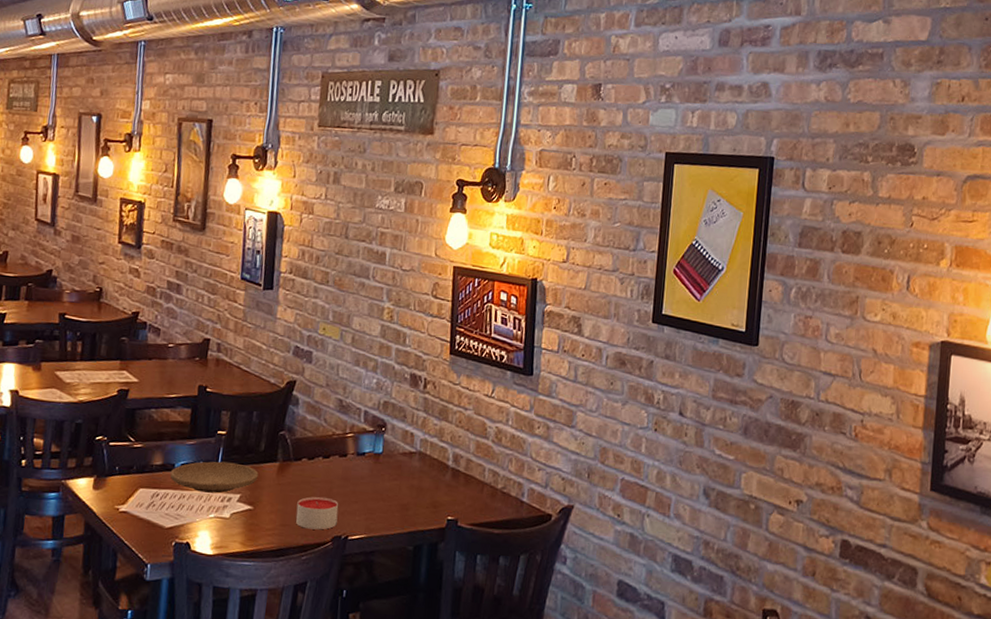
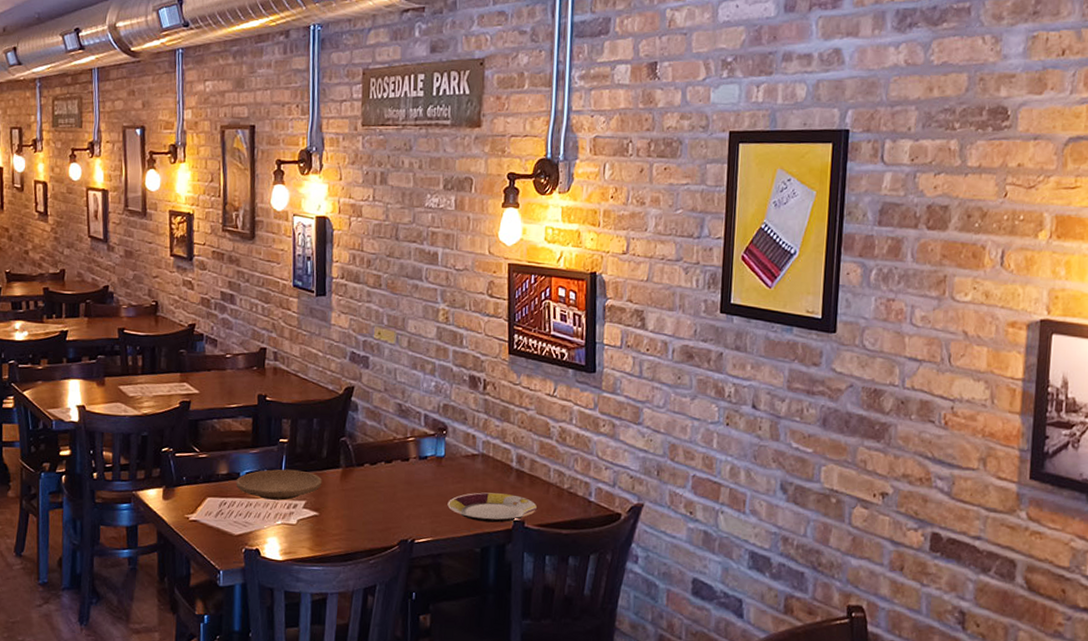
candle: present [295,496,339,530] -> none [361,501,404,534]
plate: none [382,490,471,521] -> present [447,492,538,523]

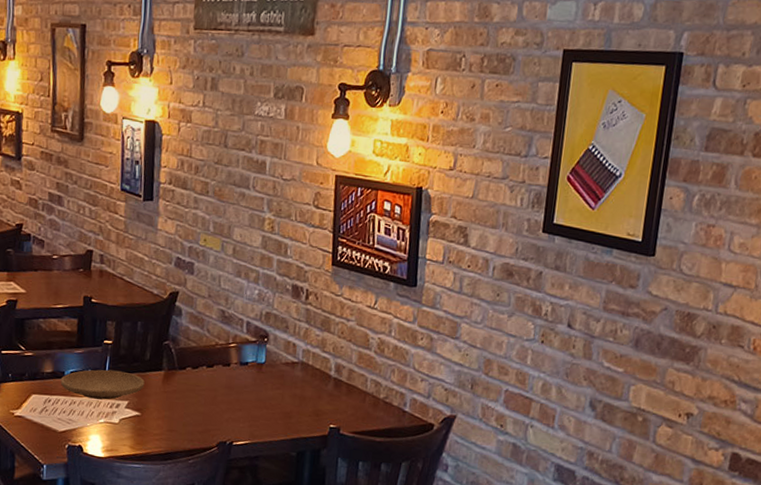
plate: present [447,492,538,523] -> none [266,399,354,429]

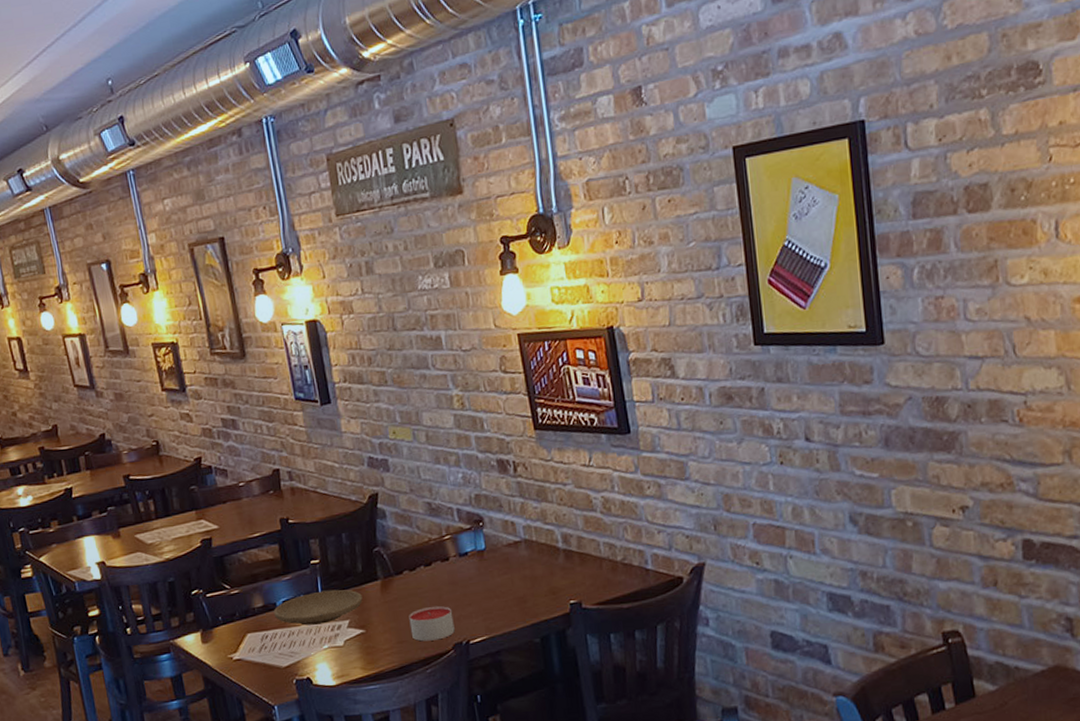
candle: none [182,404,223,436] -> present [409,605,455,642]

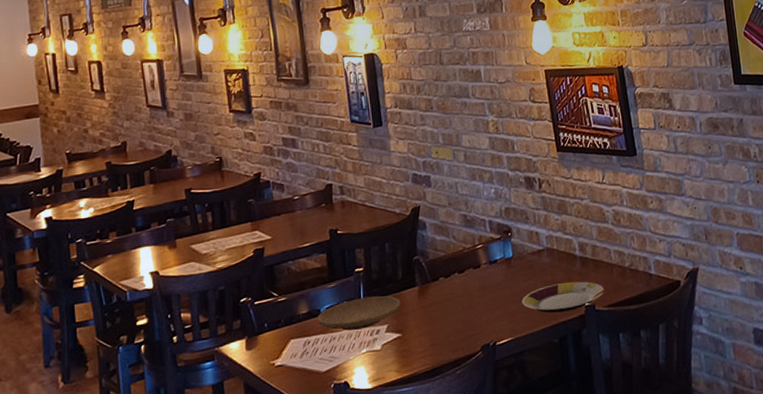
candle: present [409,605,455,642] -> none [442,309,483,344]
plate: none [497,576,593,611] -> present [522,281,605,313]

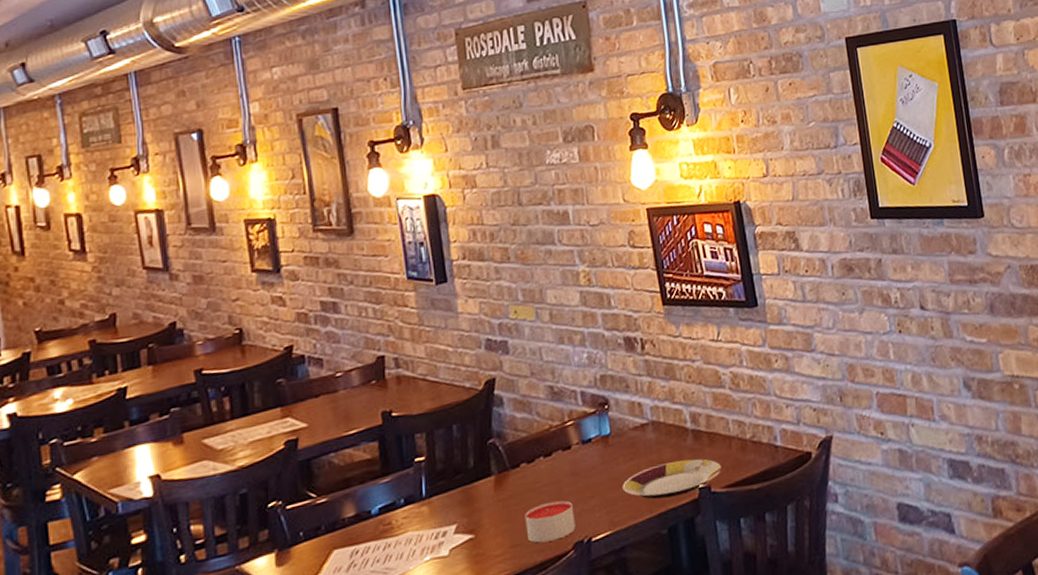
plate: present [317,295,401,331] -> none [367,489,473,535]
candle: none [442,309,483,344] -> present [525,500,576,543]

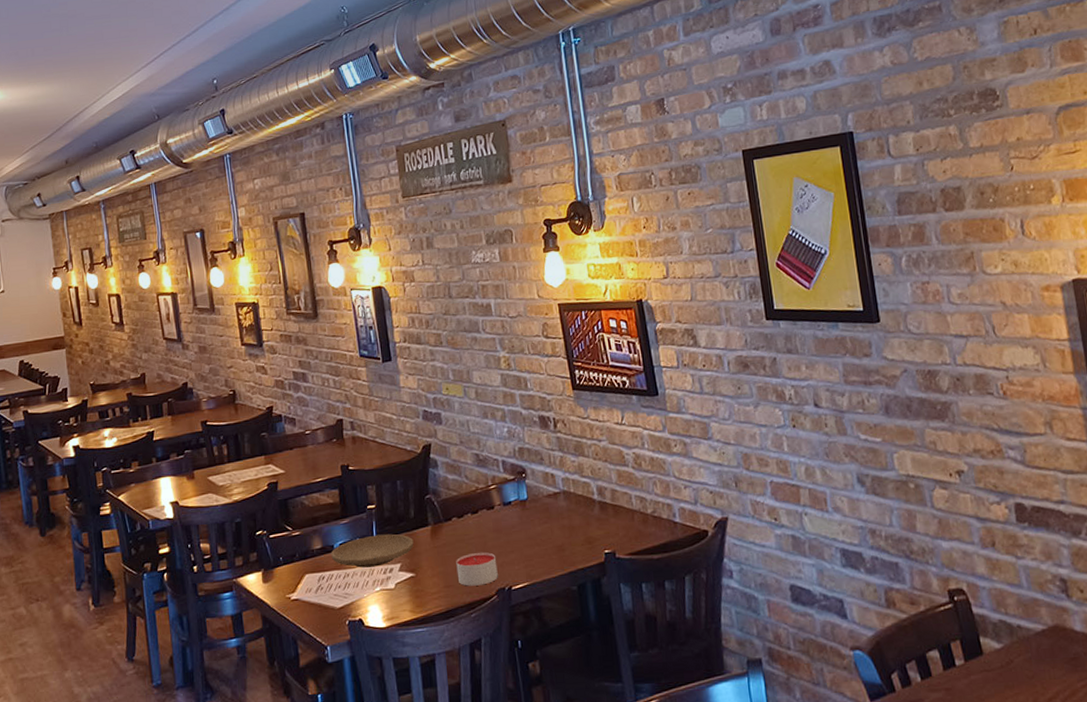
plate: none [367,489,473,535] -> present [330,534,414,568]
plate: present [622,459,722,499] -> none [537,527,626,559]

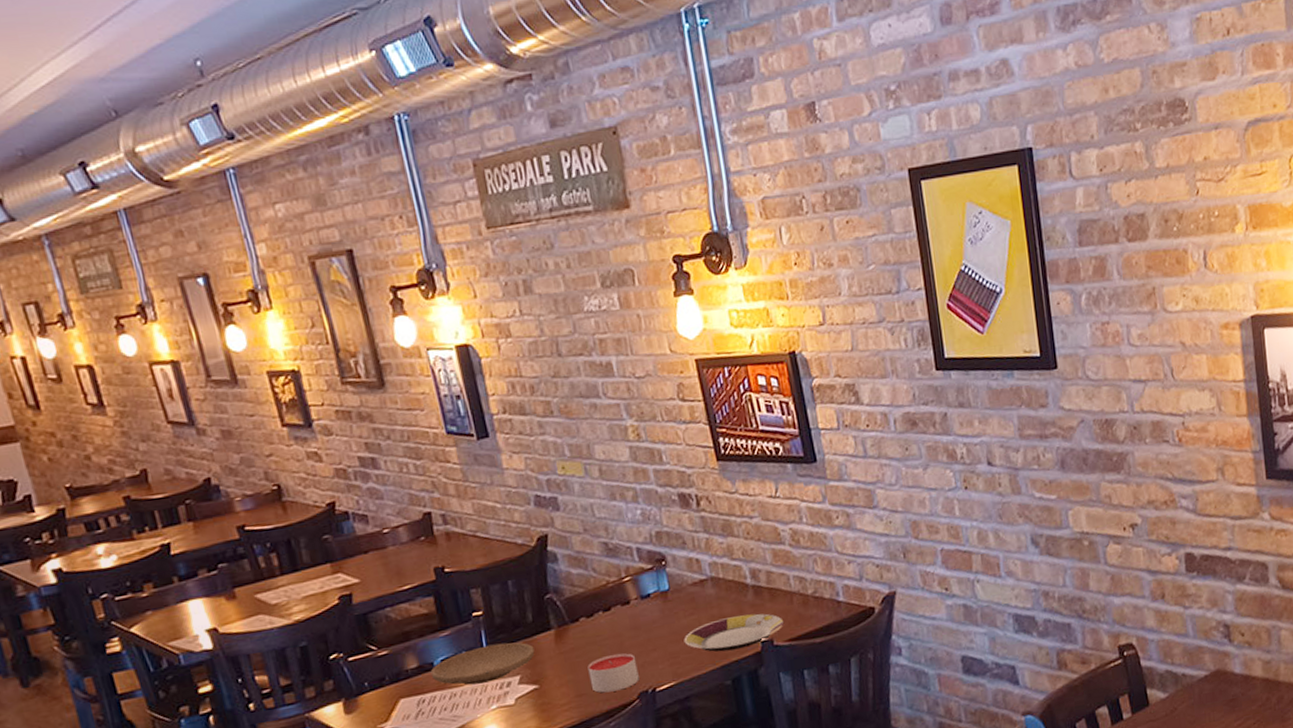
plate: none [537,527,626,559] -> present [684,613,784,652]

